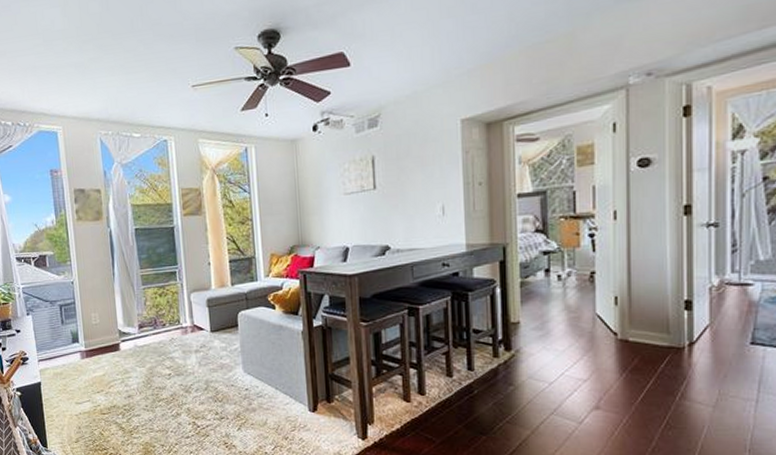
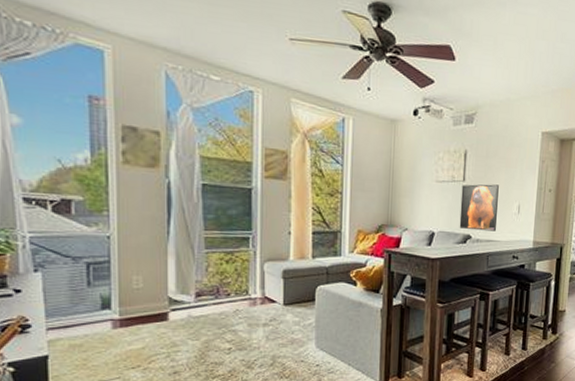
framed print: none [373,187,419,241] -> present [459,184,499,231]

